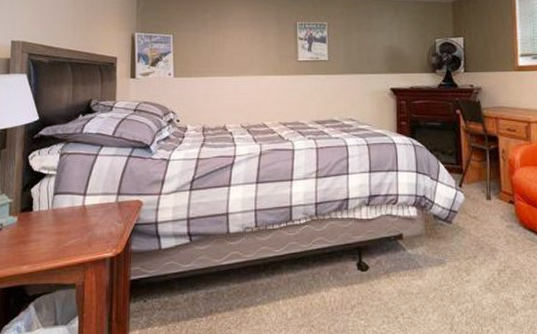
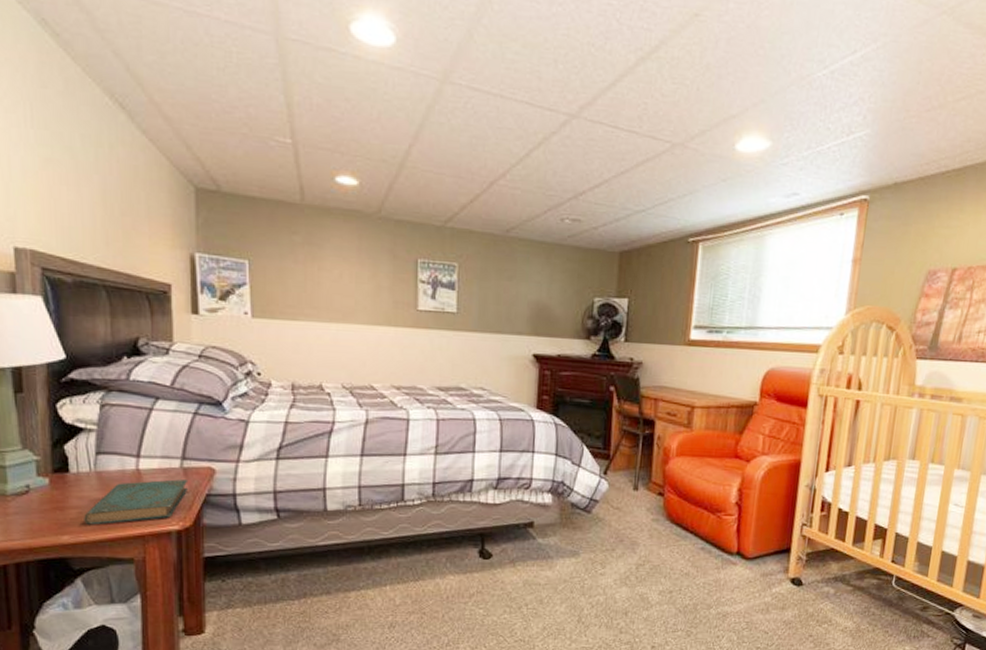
book: none [40,212,122,255] -> present [84,479,189,525]

